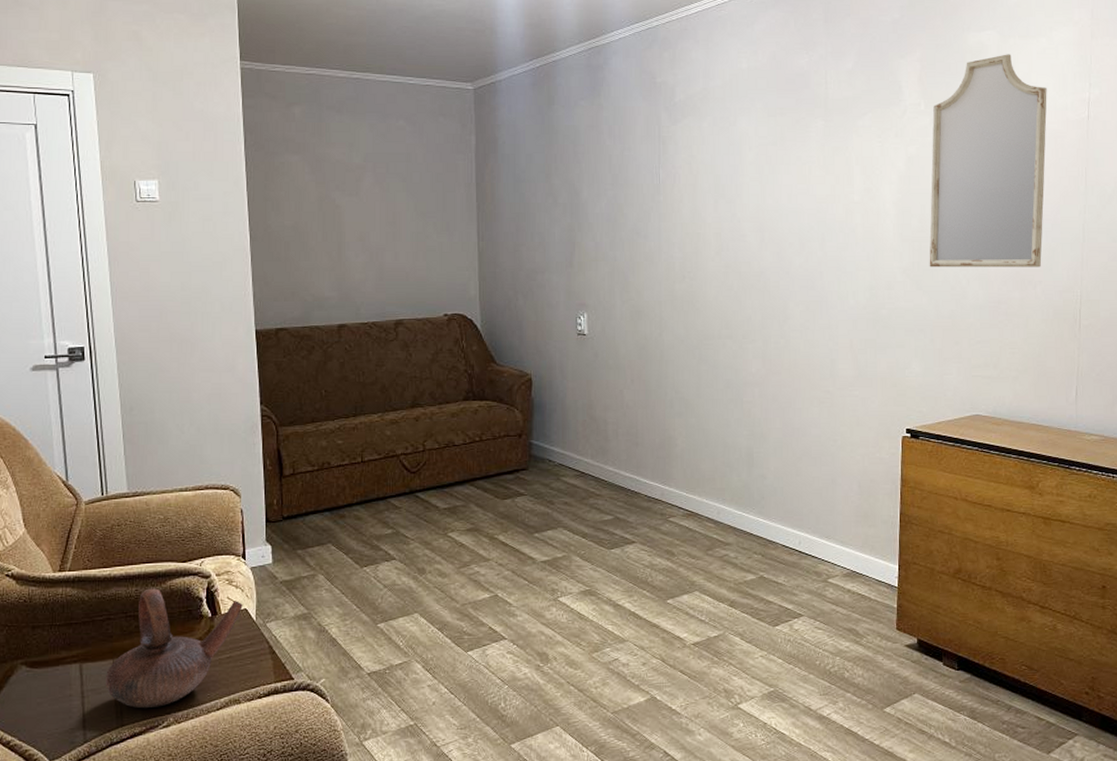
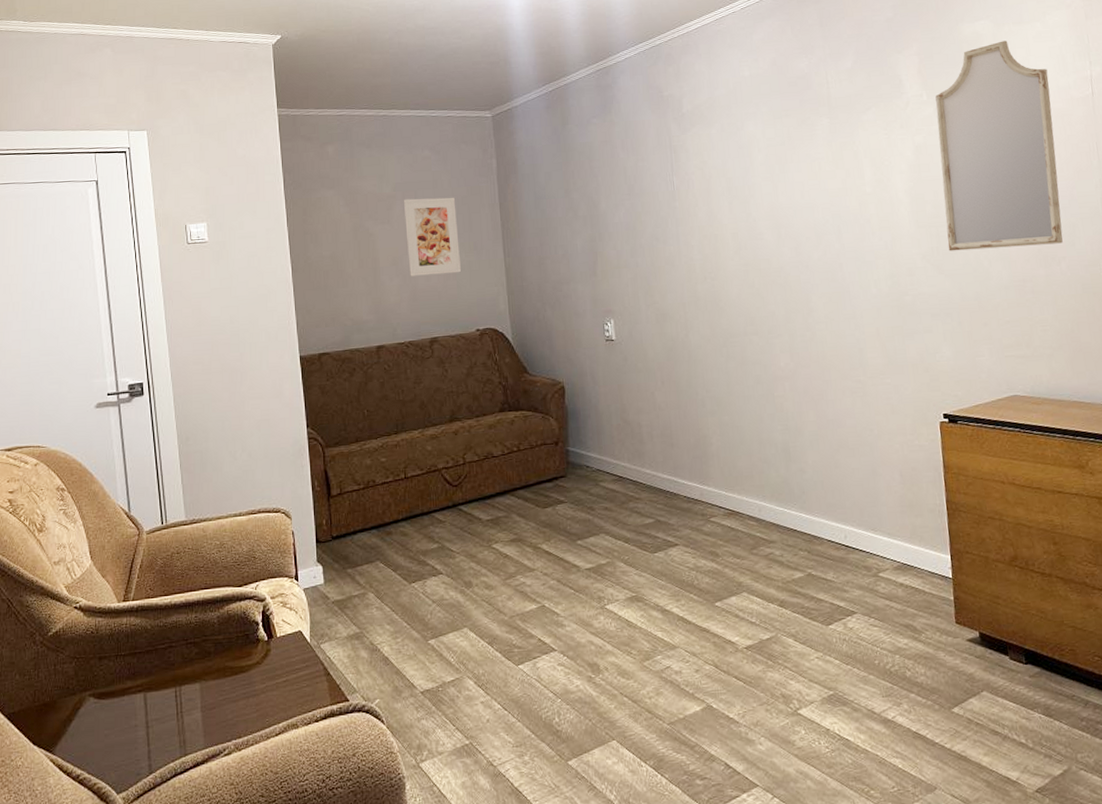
teapot: present [104,588,243,709] -> none [168,614,297,737]
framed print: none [373,171,431,254] -> present [403,197,461,276]

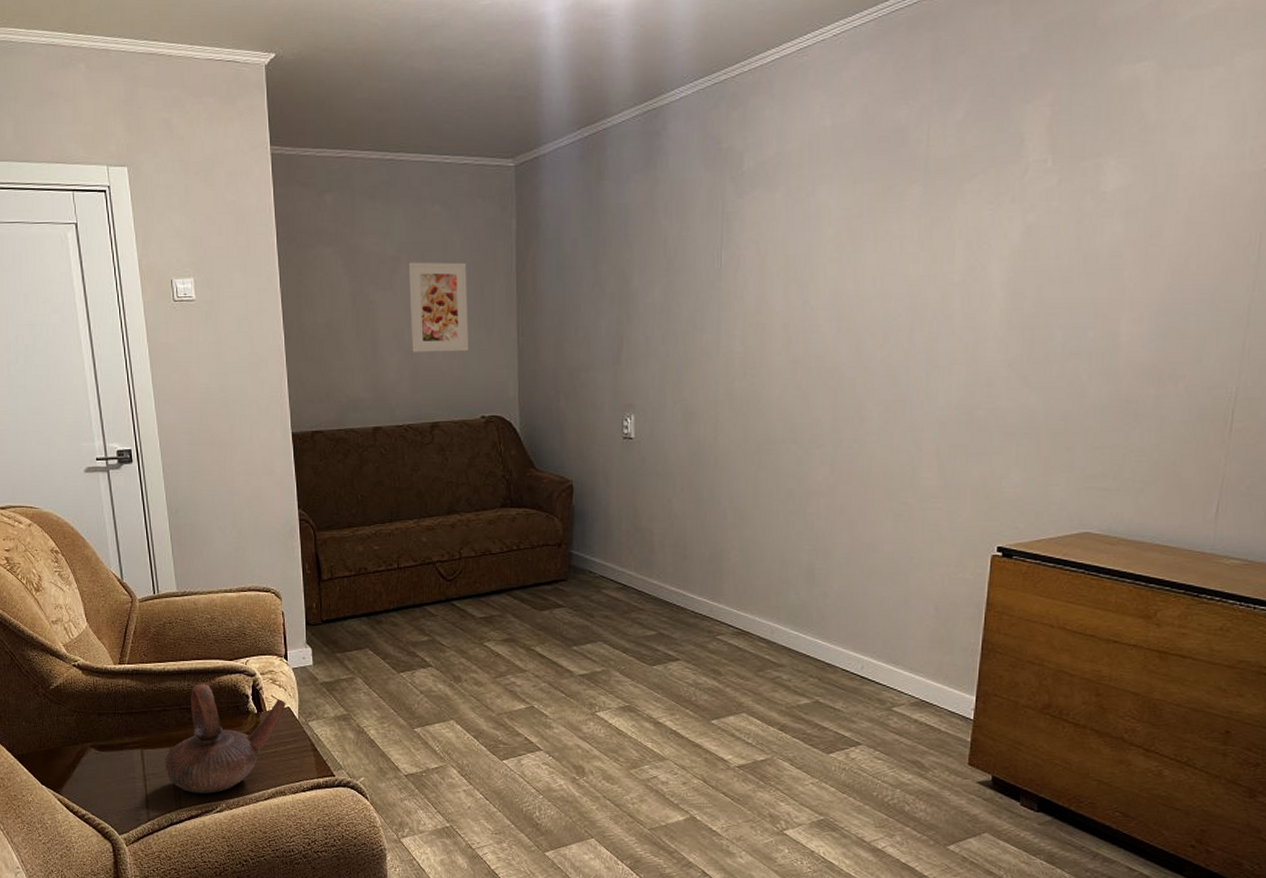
teapot: none [168,614,297,737] -> present [163,683,286,794]
home mirror: present [935,40,1063,251] -> none [1041,90,1219,360]

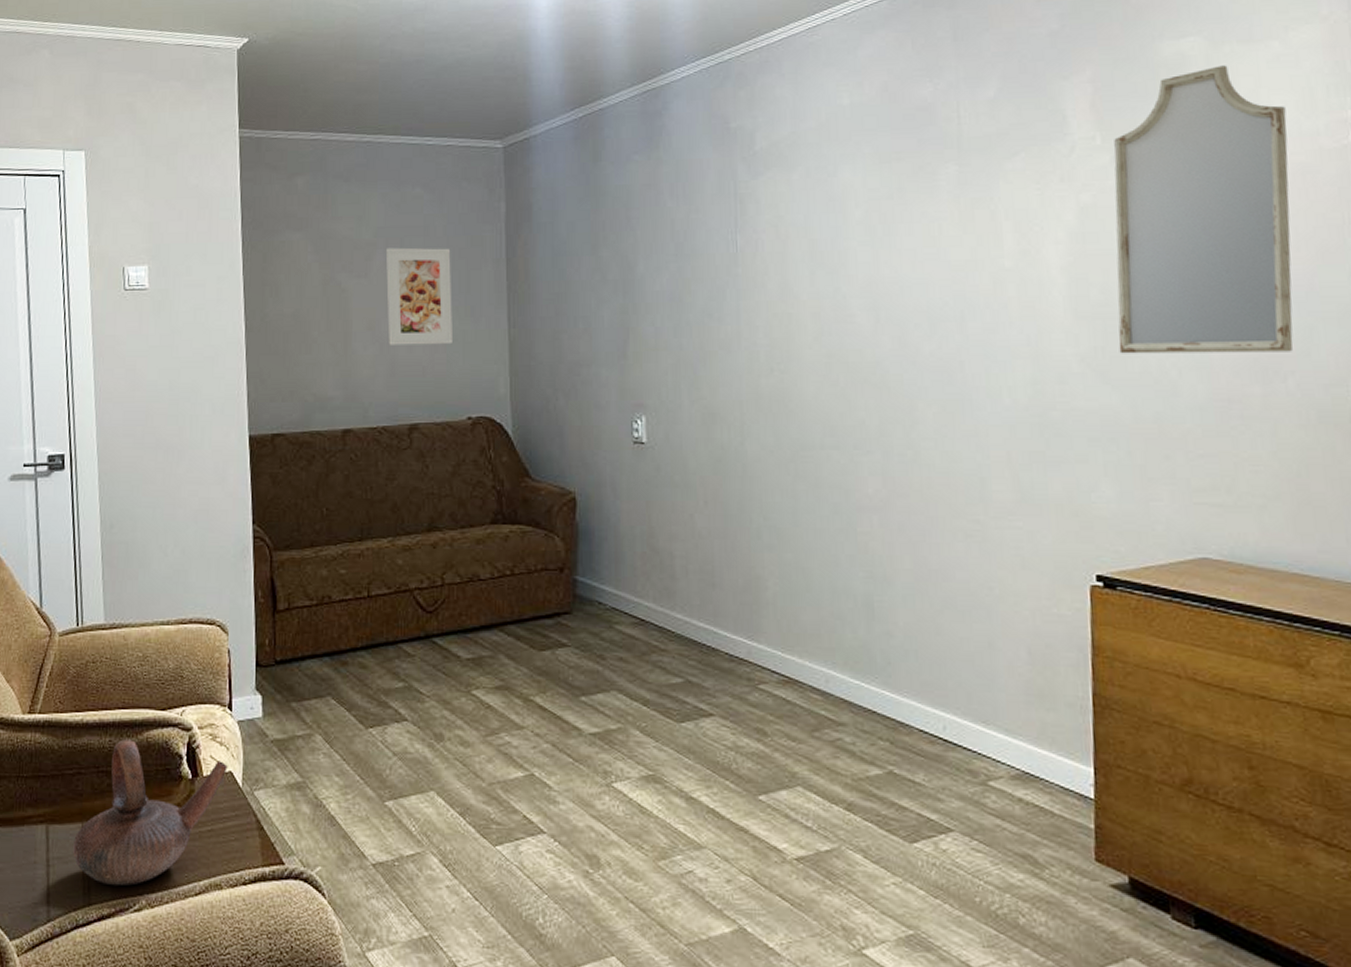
home mirror: none [1041,90,1219,360] -> present [1113,65,1294,354]

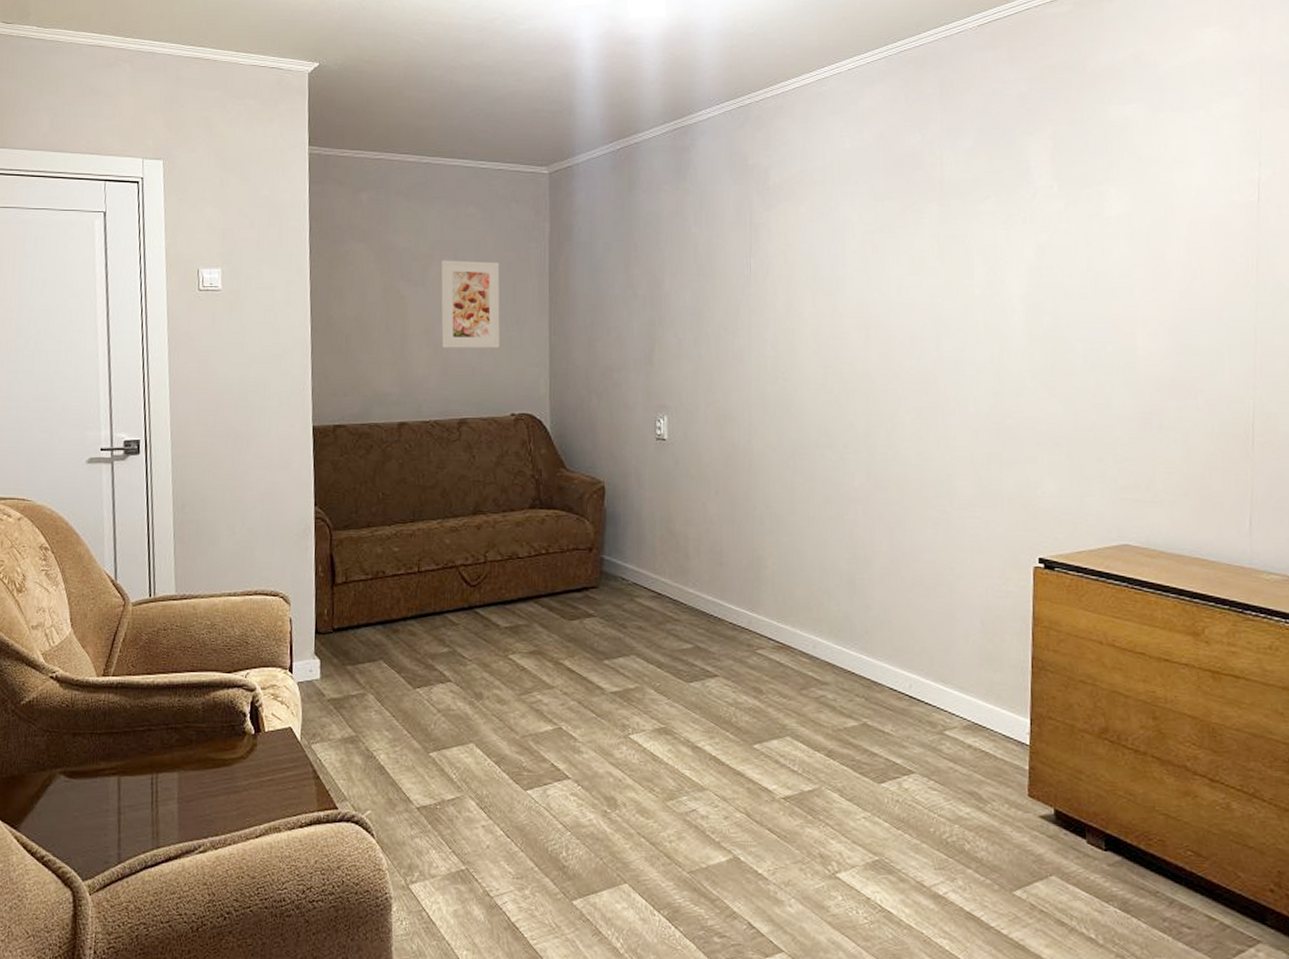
teapot: present [72,739,228,886] -> none [142,699,288,831]
home mirror: present [1113,65,1294,354] -> none [1065,129,1207,374]

